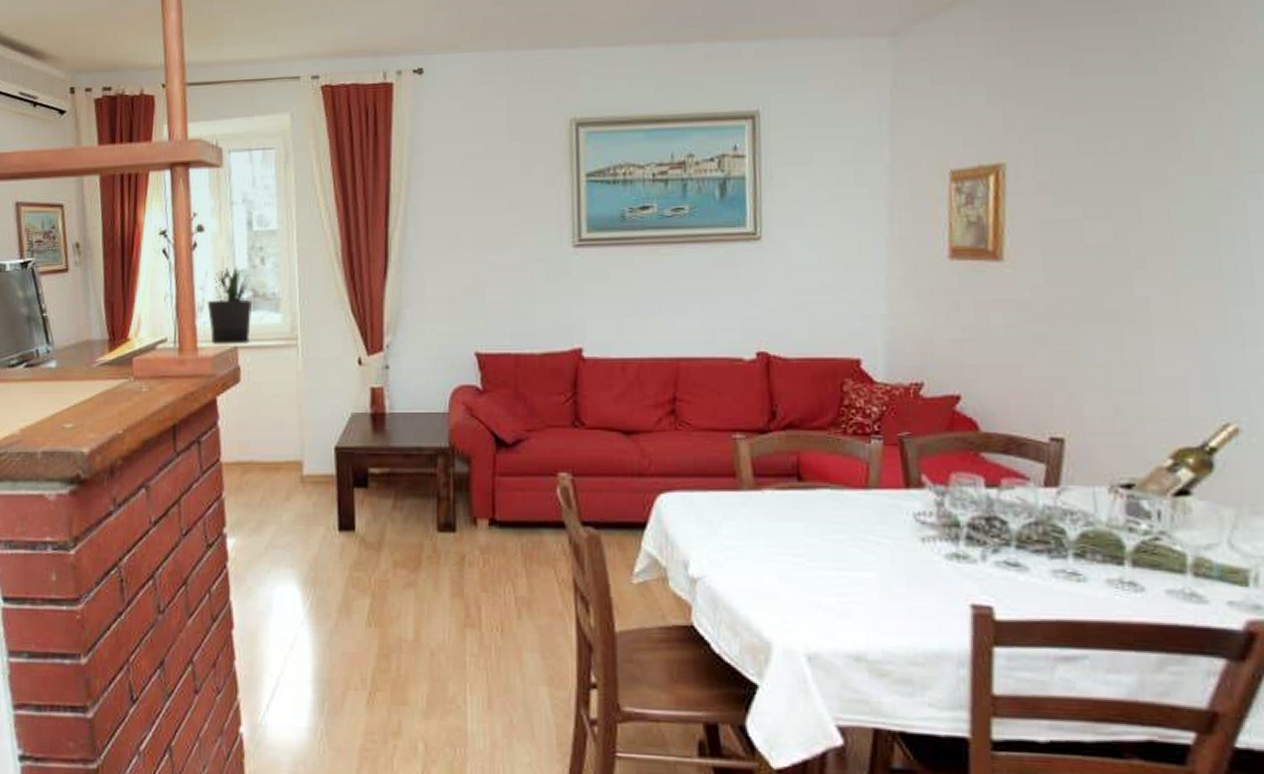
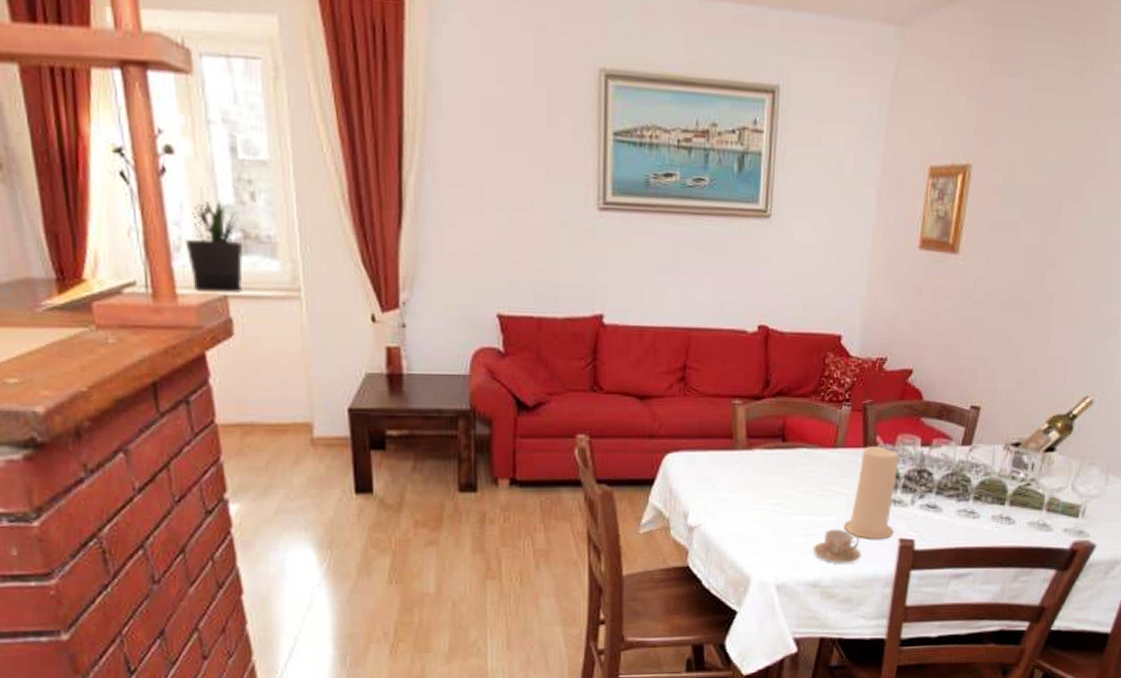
teacup: none [851,588,919,633] -> present [812,529,862,564]
candle: none [890,486,961,605] -> present [844,445,900,540]

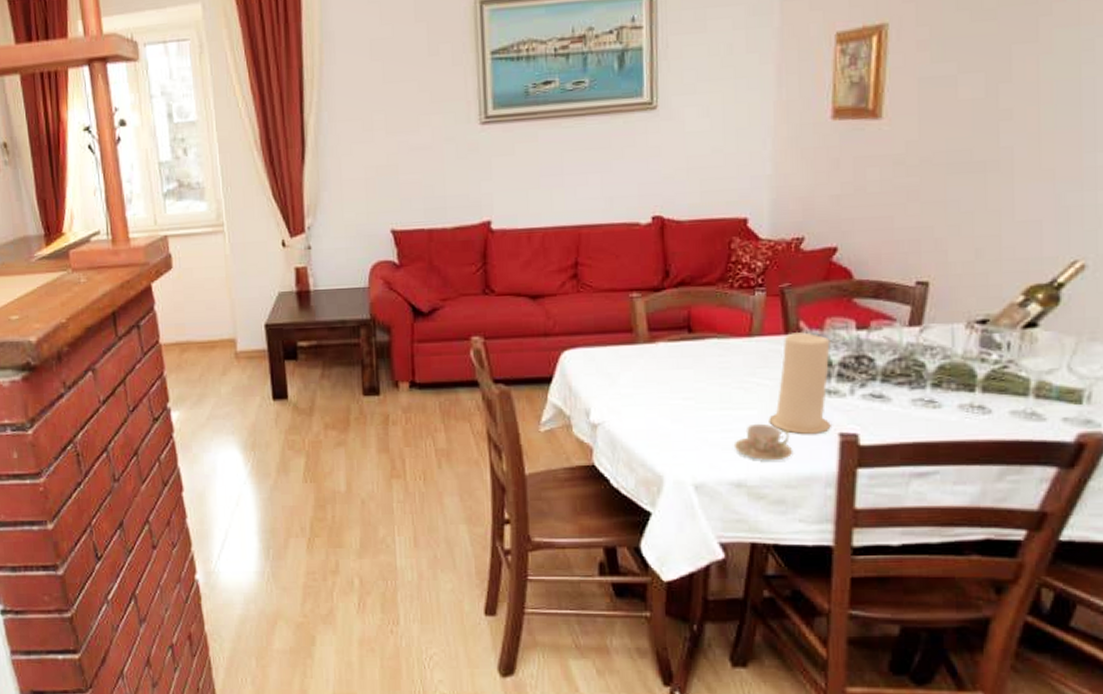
planter: present [185,199,243,294] -> none [135,157,178,234]

